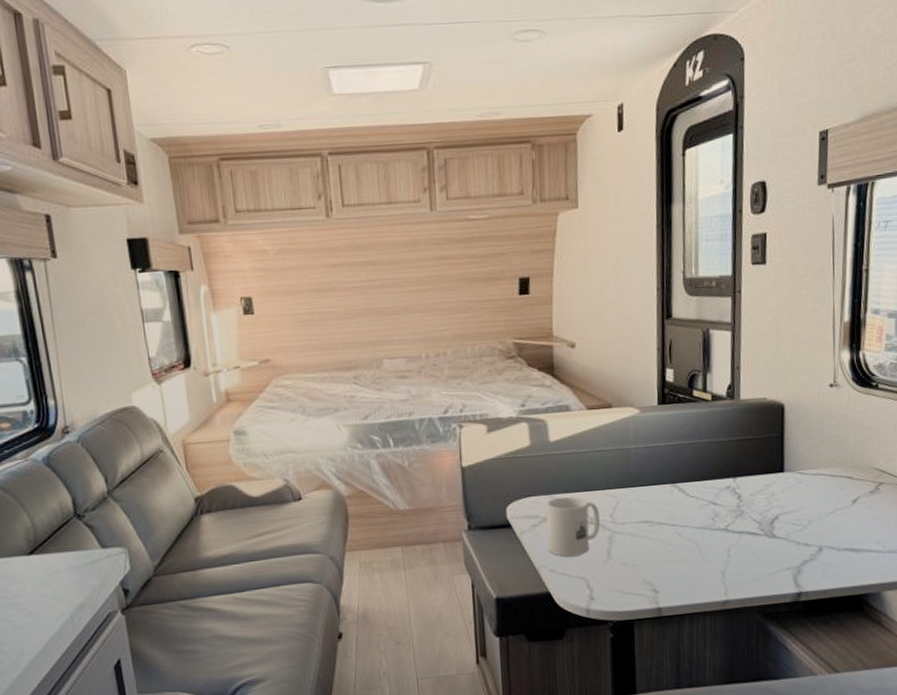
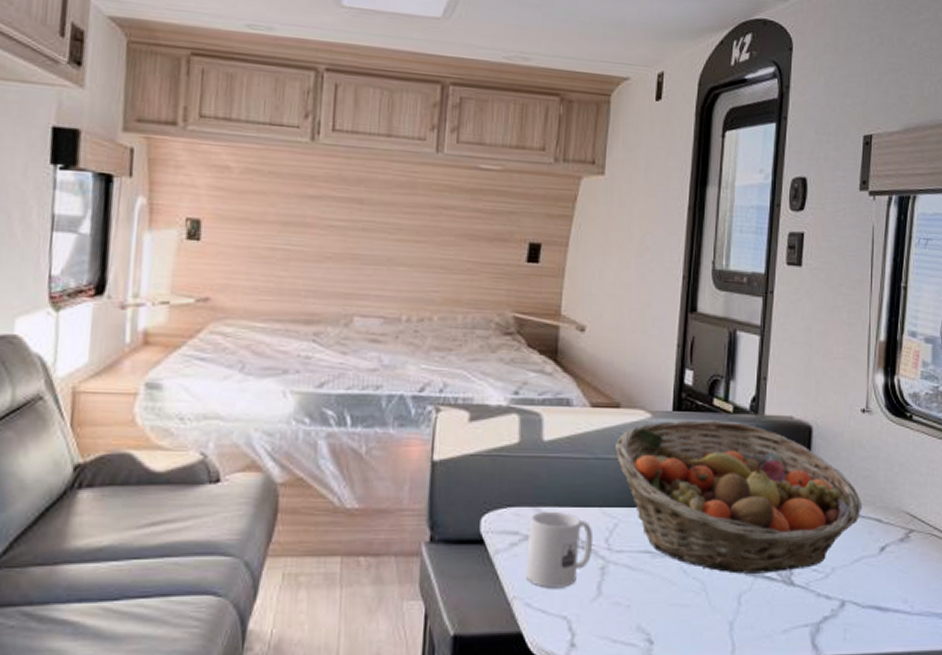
fruit basket: none [611,408,835,533] -> present [615,419,863,574]

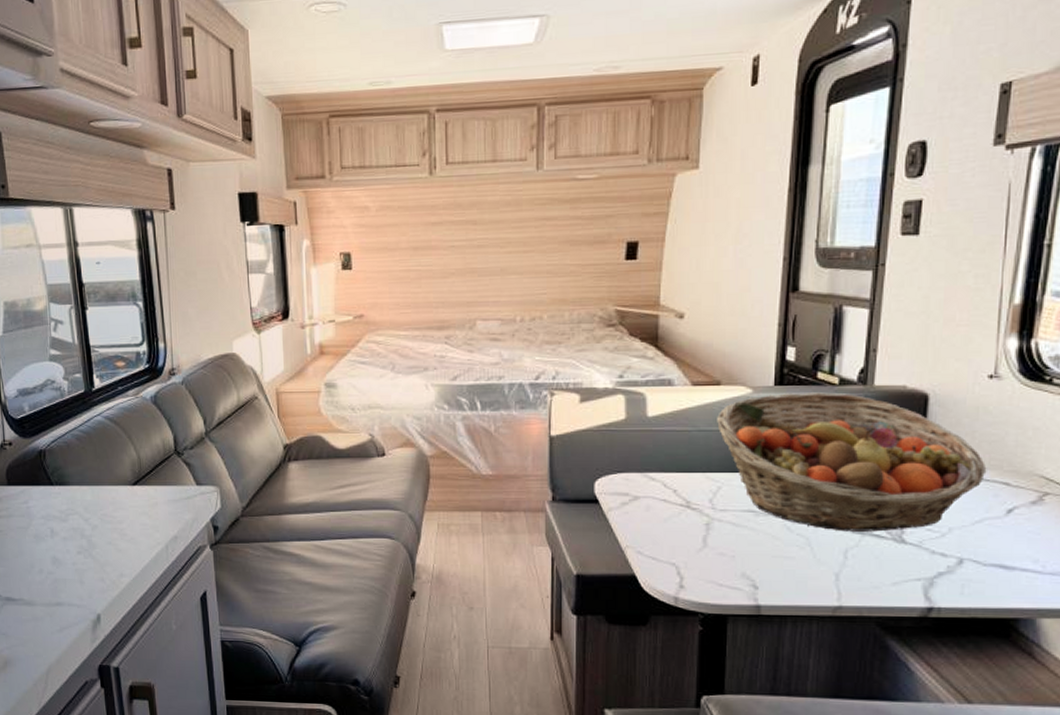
mug: present [525,512,592,588] -> none [636,477,697,540]

